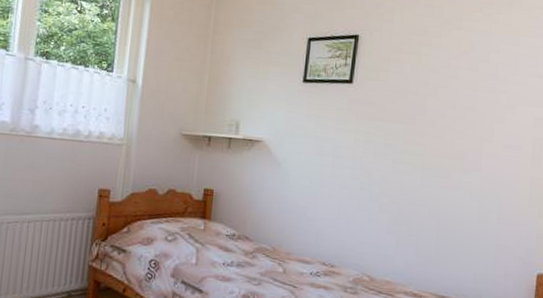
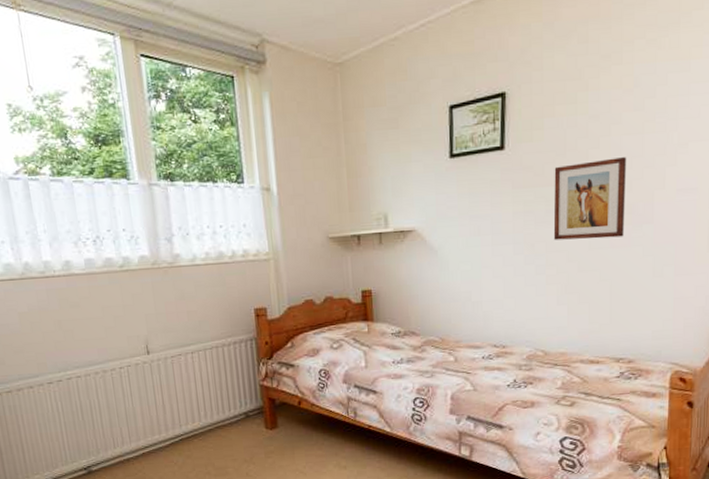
wall art: none [389,106,461,179] -> present [553,157,627,241]

